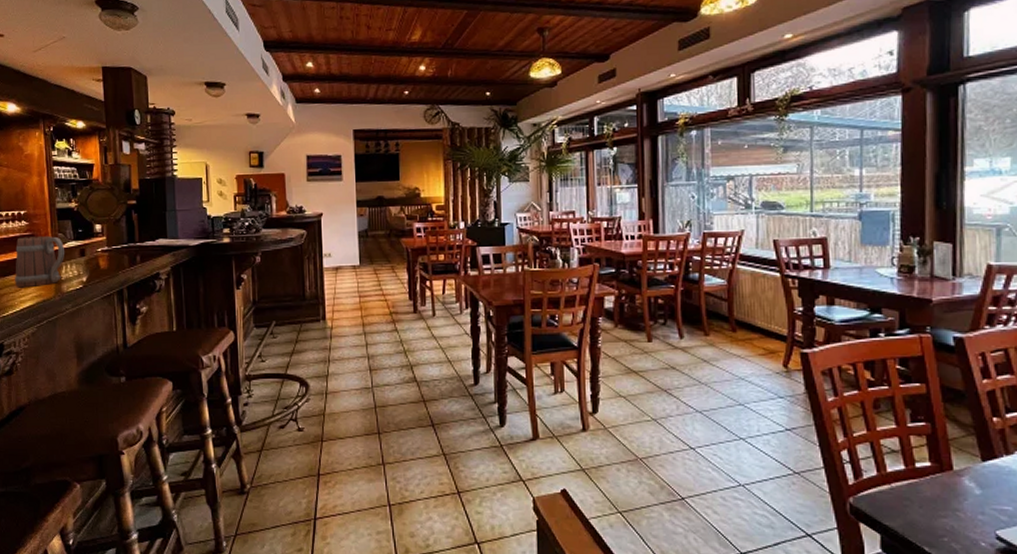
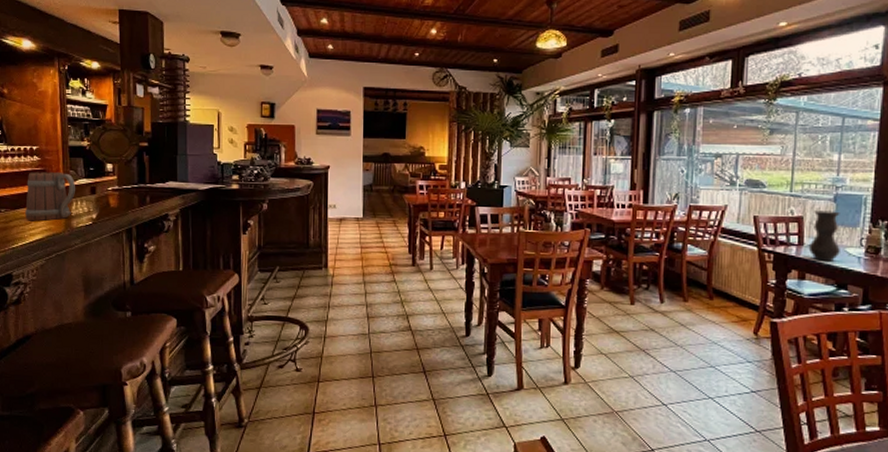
vase: none [835,230,870,284] -> present [808,210,840,261]

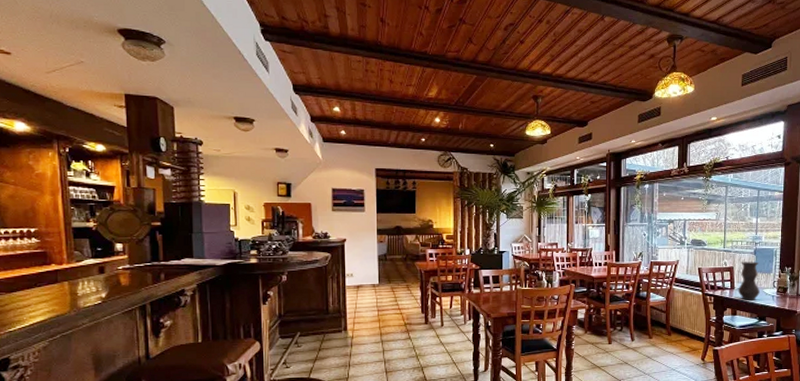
beer mug: present [25,171,75,222] -> none [23,253,81,304]

